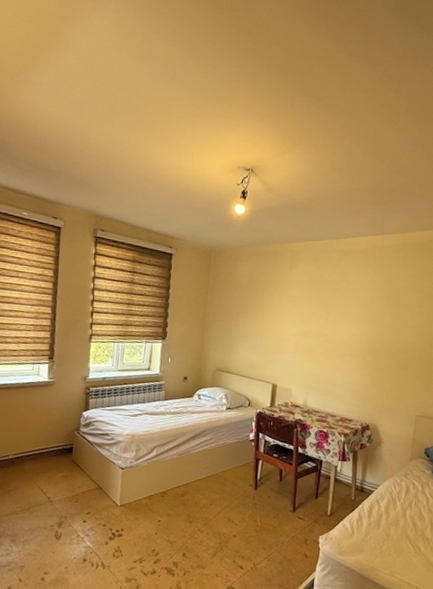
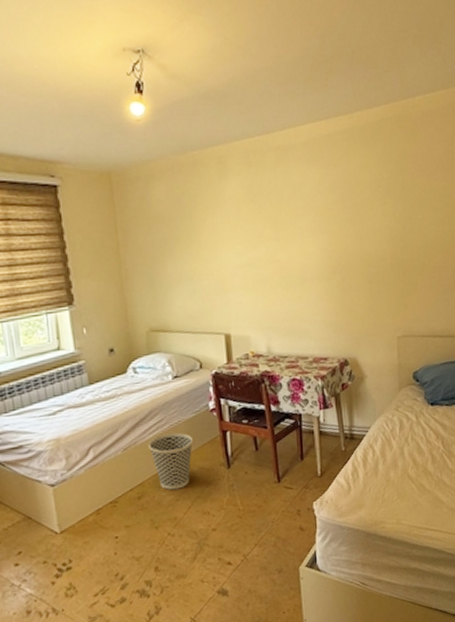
wastebasket: none [197,450,233,496] -> present [148,432,194,490]

